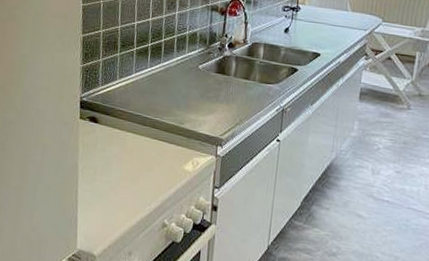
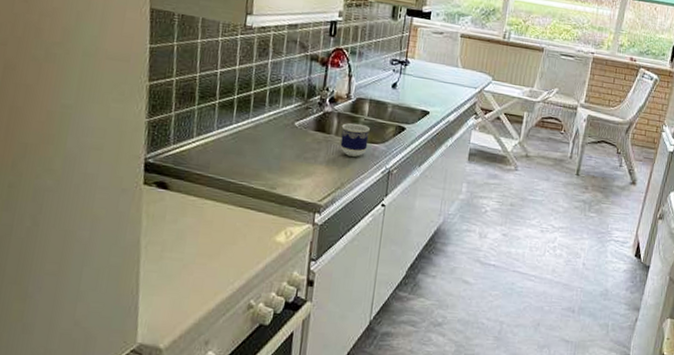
cup: none [238,65,265,96] -> present [340,123,370,157]

